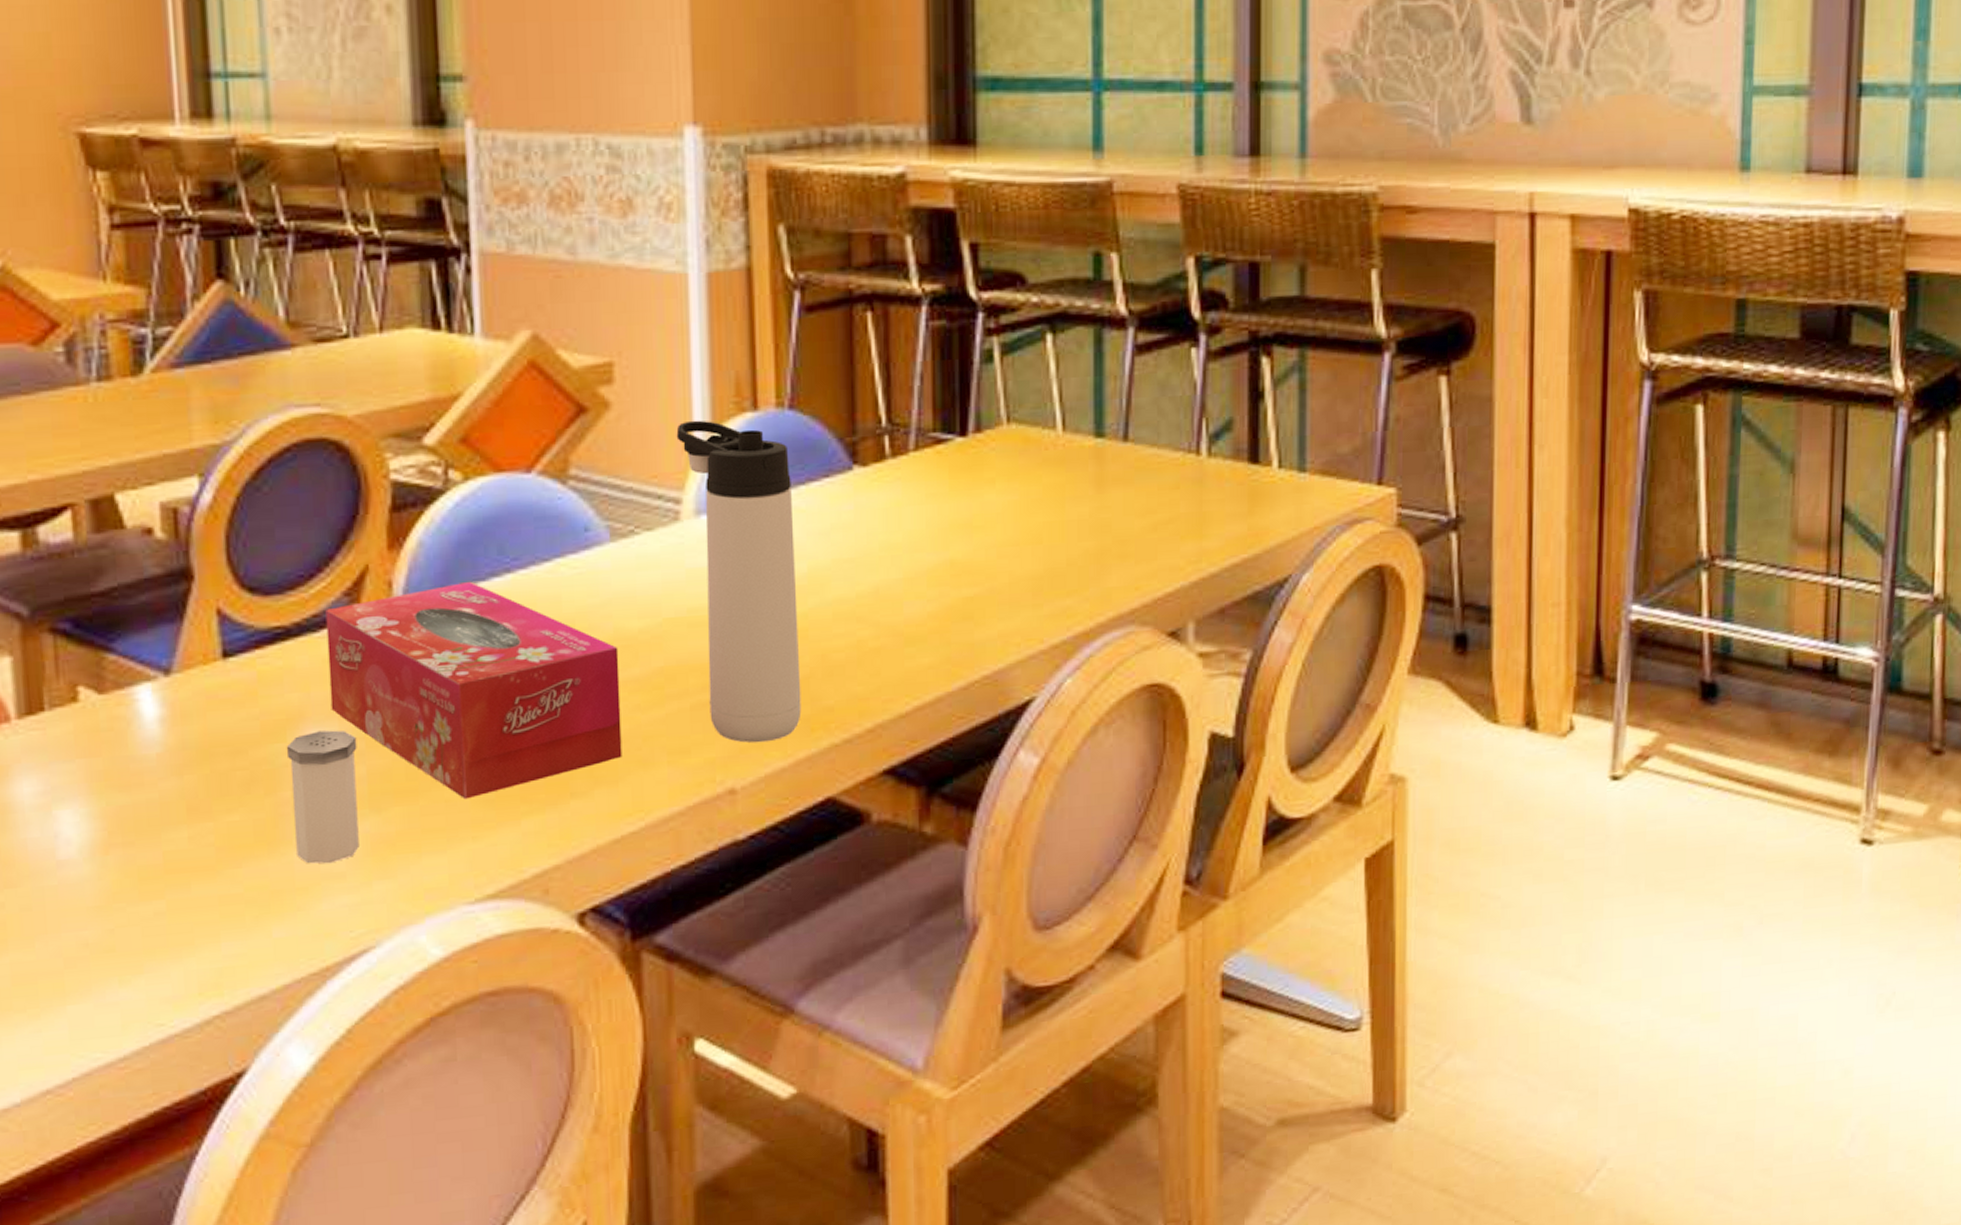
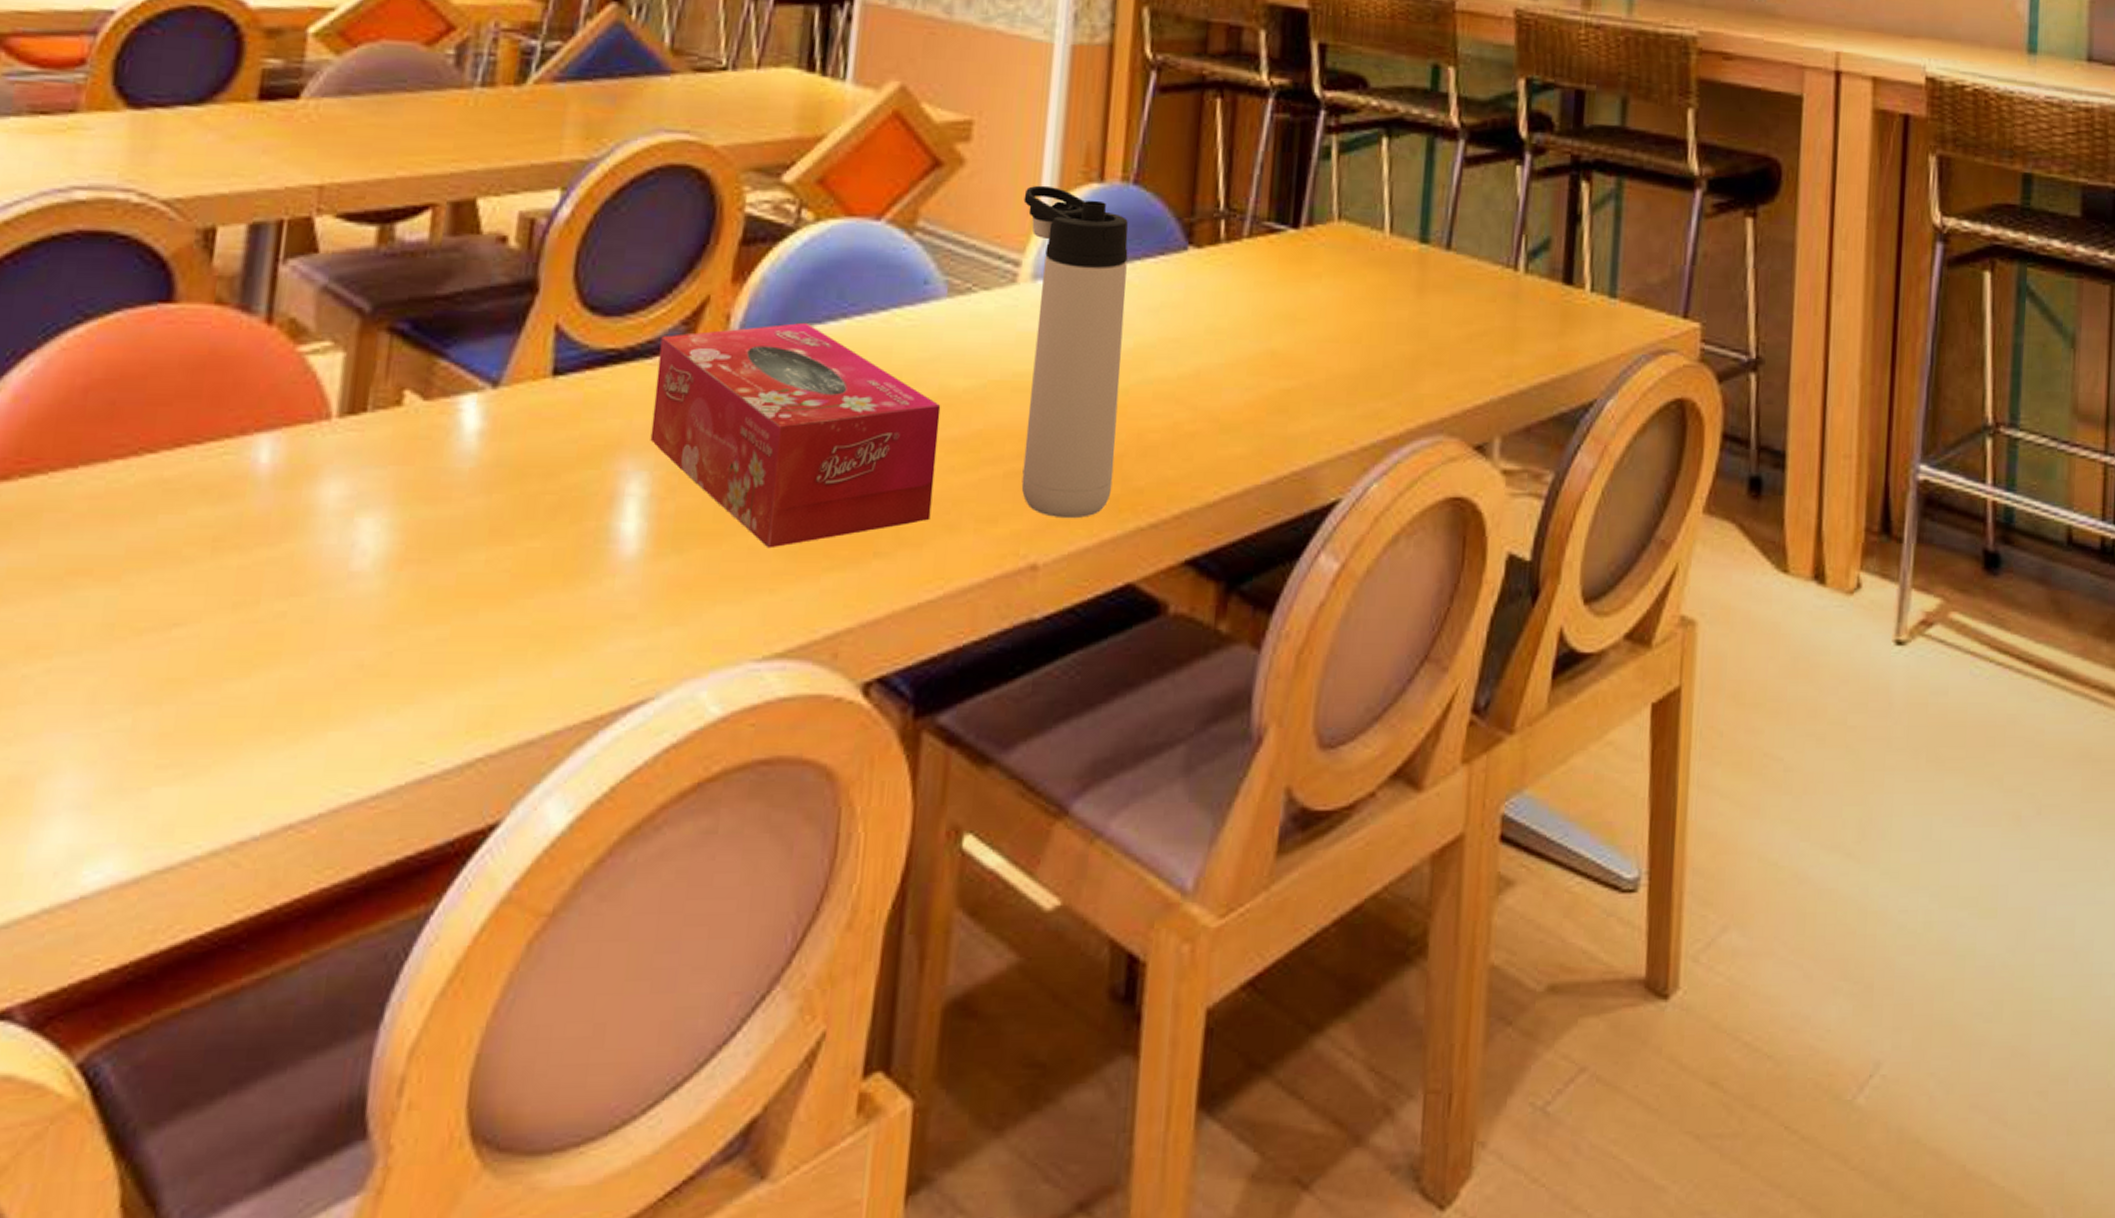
salt shaker: present [287,730,359,864] -> none [591,461,671,603]

